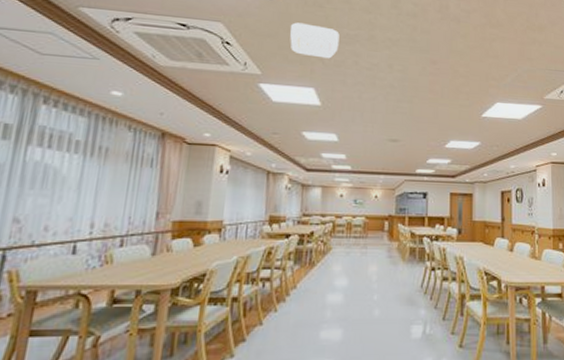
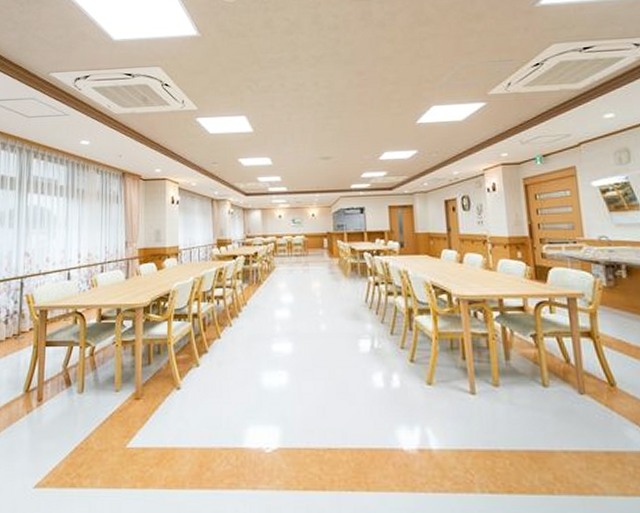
ceiling light: present [290,22,340,59] -> none [219,54,264,86]

